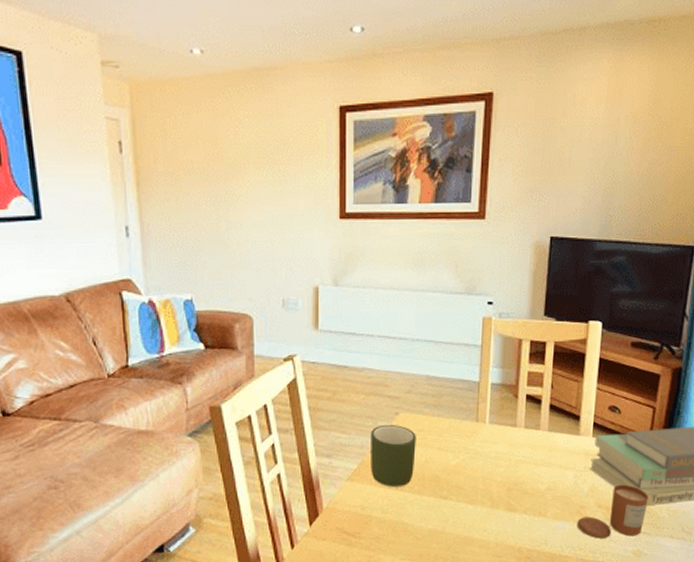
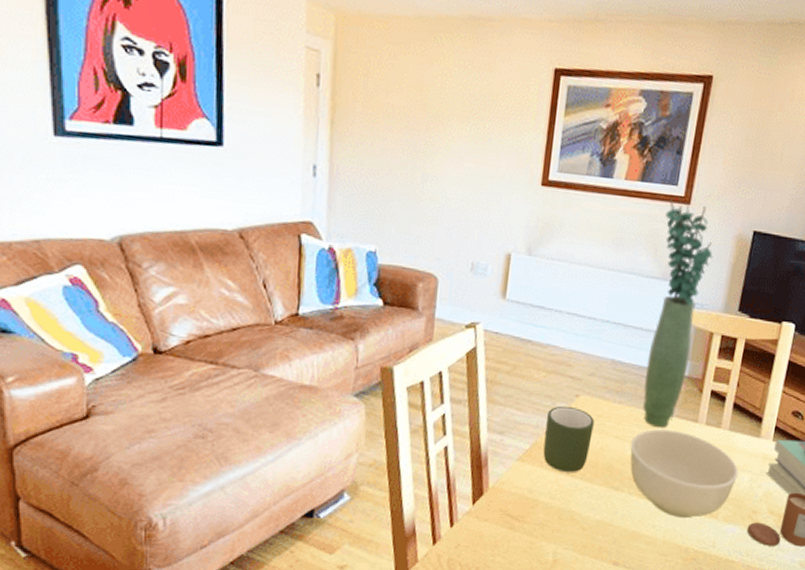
bowl: none [453,437,562,520] -> present [630,429,739,519]
vase: none [459,215,513,435] -> present [643,198,713,427]

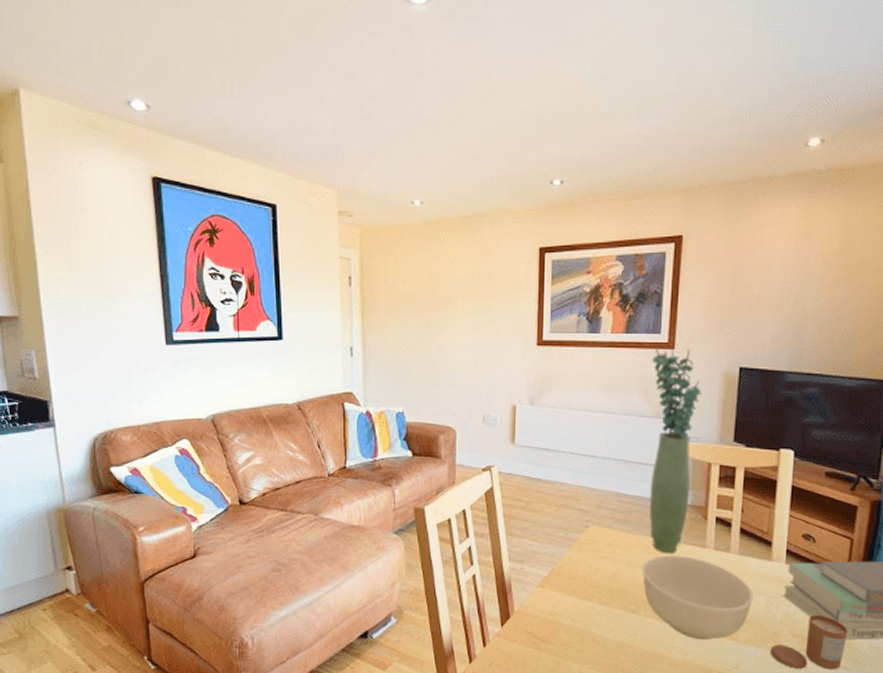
mug: present [543,405,595,473] -> none [560,536,605,598]

